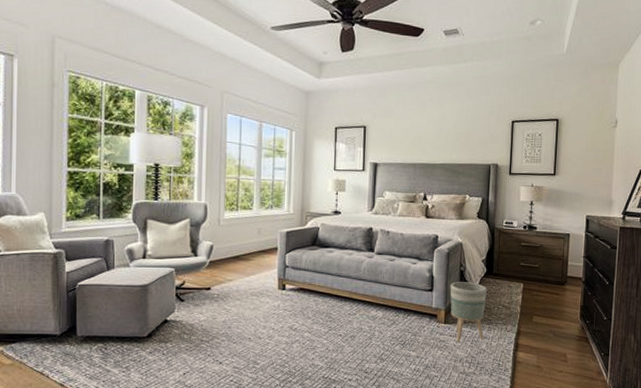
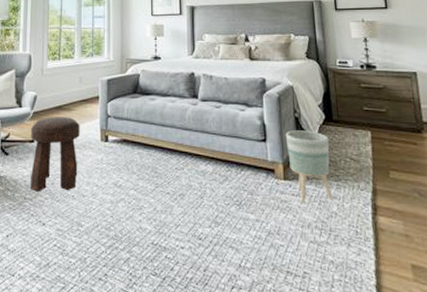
stool: none [206,266,258,335] -> present [30,117,80,192]

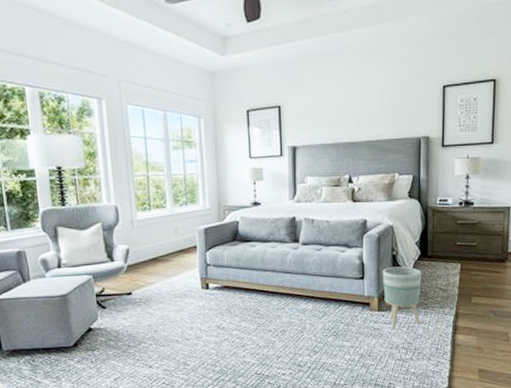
stool: present [30,117,80,192] -> none [126,268,181,340]

